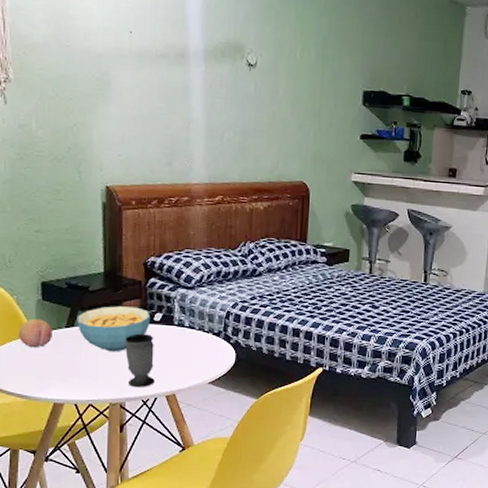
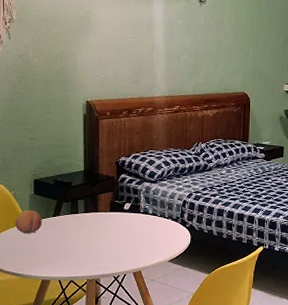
cereal bowl: present [76,306,151,352] -> none [61,198,121,236]
cup: present [125,333,155,388] -> none [100,220,124,266]

